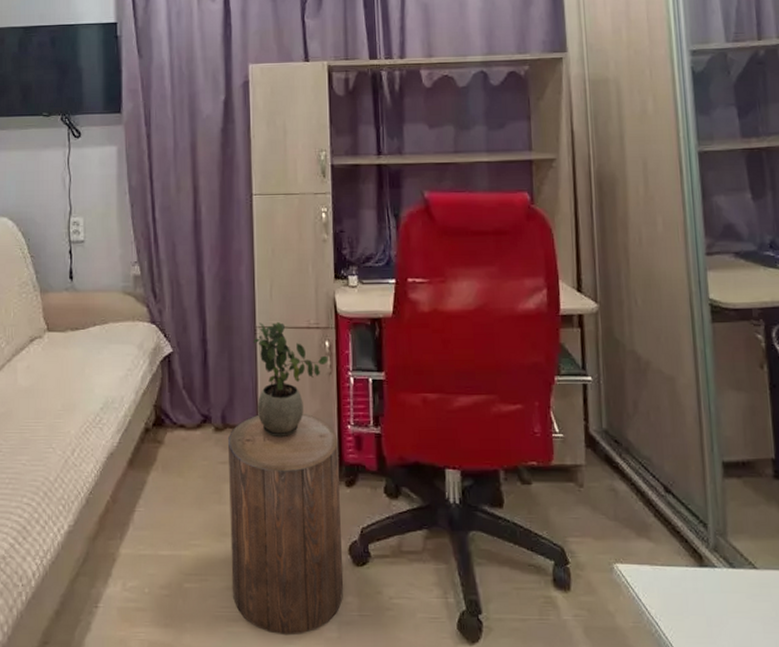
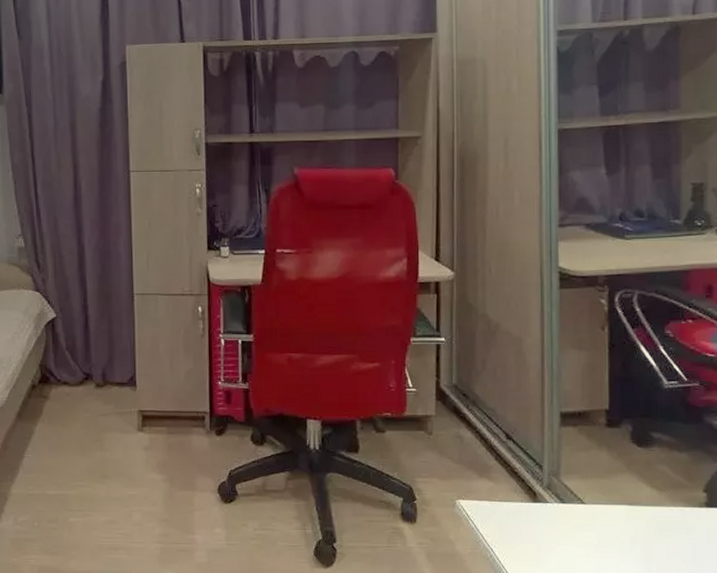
stool: present [228,413,344,636] -> none [108,371,213,561]
potted plant: present [254,321,328,438] -> none [131,289,201,393]

